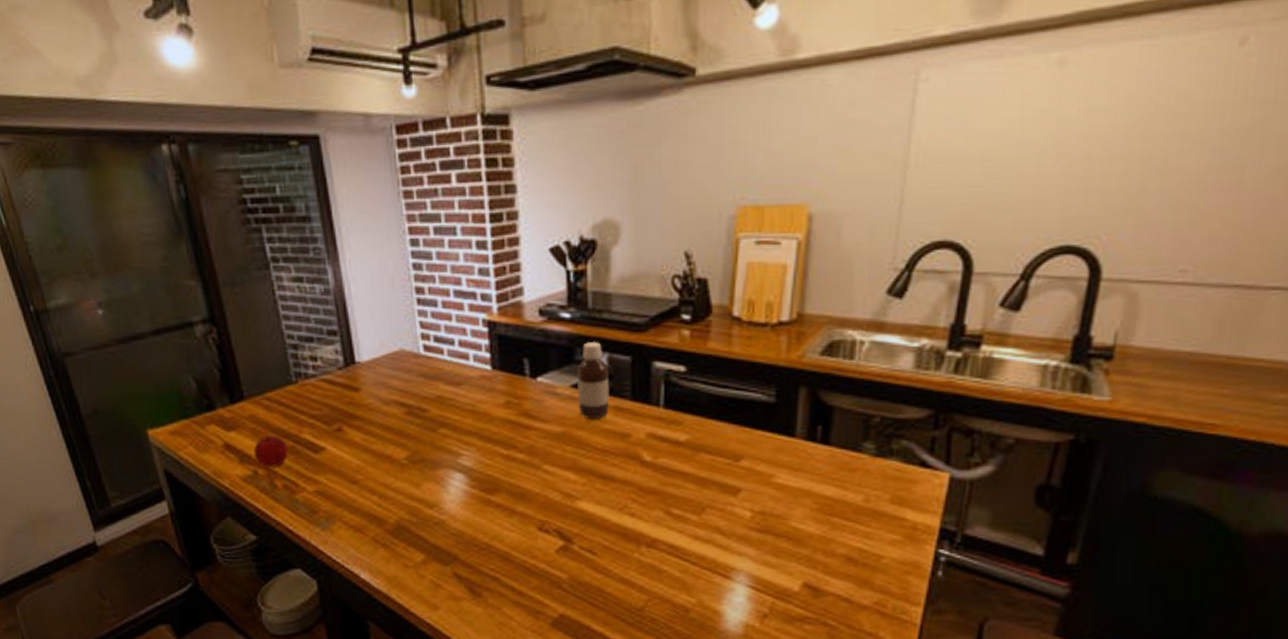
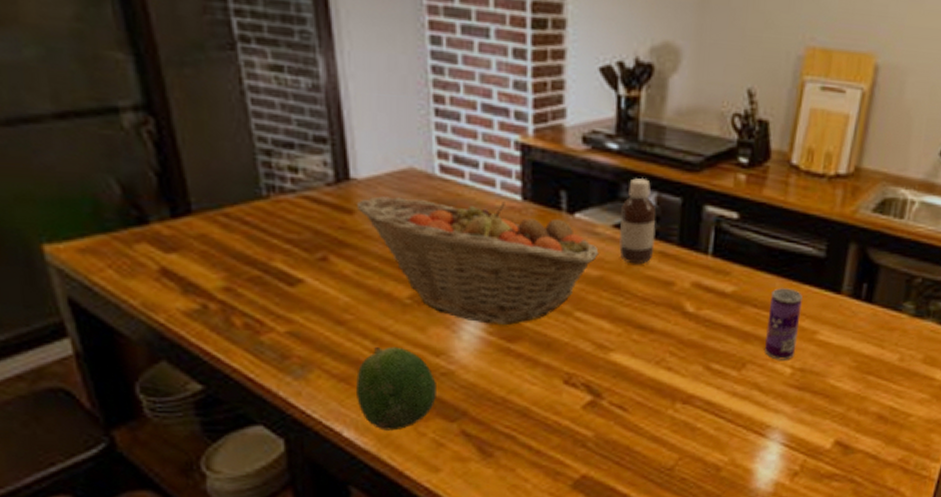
apple: present [253,435,288,468] -> none [203,261,251,302]
fruit basket: none [362,372,561,480] -> present [357,196,599,326]
fruit: none [368,501,432,573] -> present [356,346,436,431]
beverage can: none [721,434,756,504] -> present [764,288,803,360]

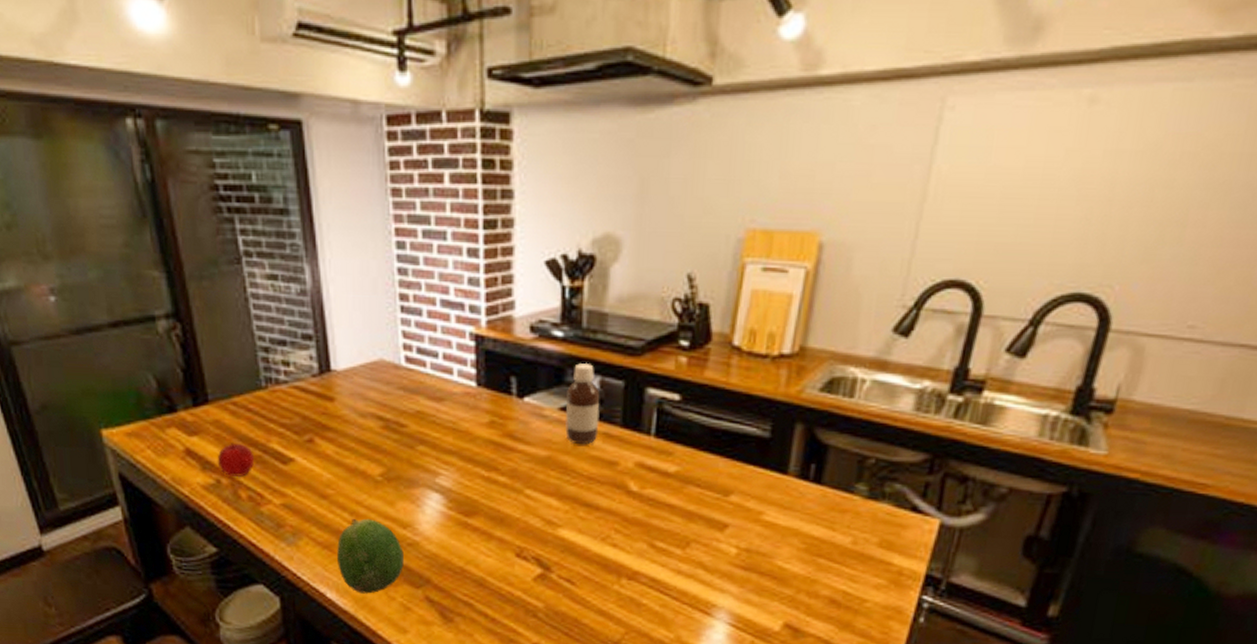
apple: none [203,261,251,302] -> present [217,442,254,478]
fruit basket: present [357,196,599,326] -> none [337,385,547,502]
beverage can: present [764,288,803,360] -> none [709,468,747,540]

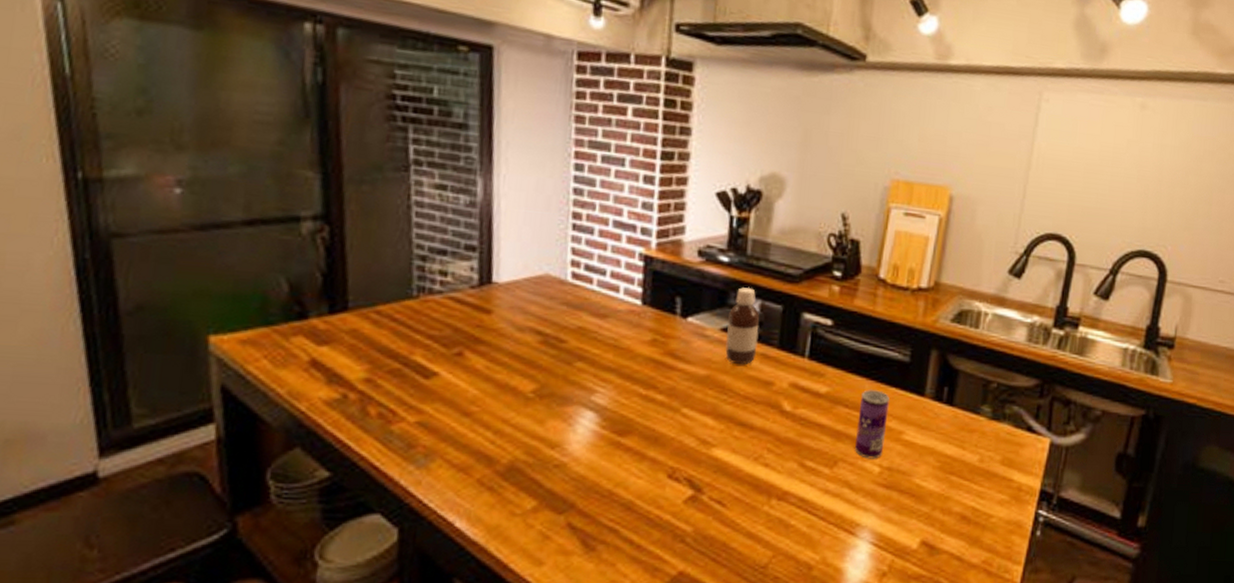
apple: present [217,442,254,478] -> none [347,354,392,393]
fruit: present [337,518,404,594] -> none [472,438,549,522]
beverage can: none [709,468,747,540] -> present [855,390,890,459]

